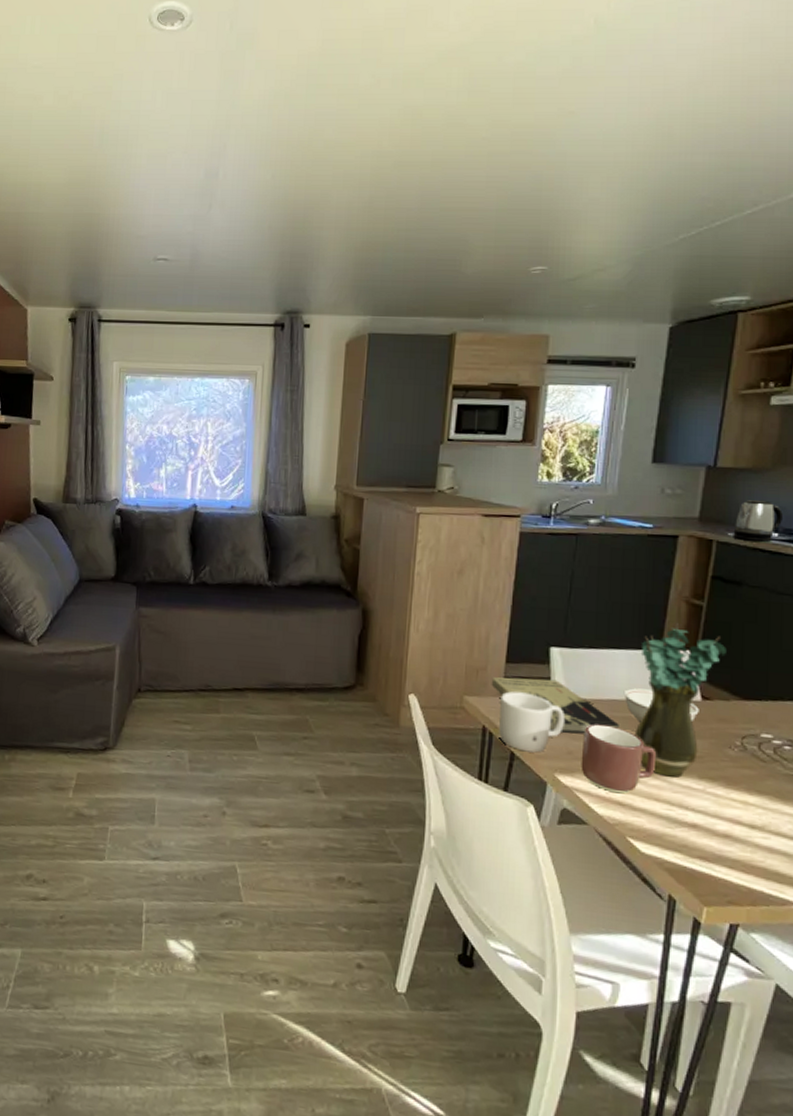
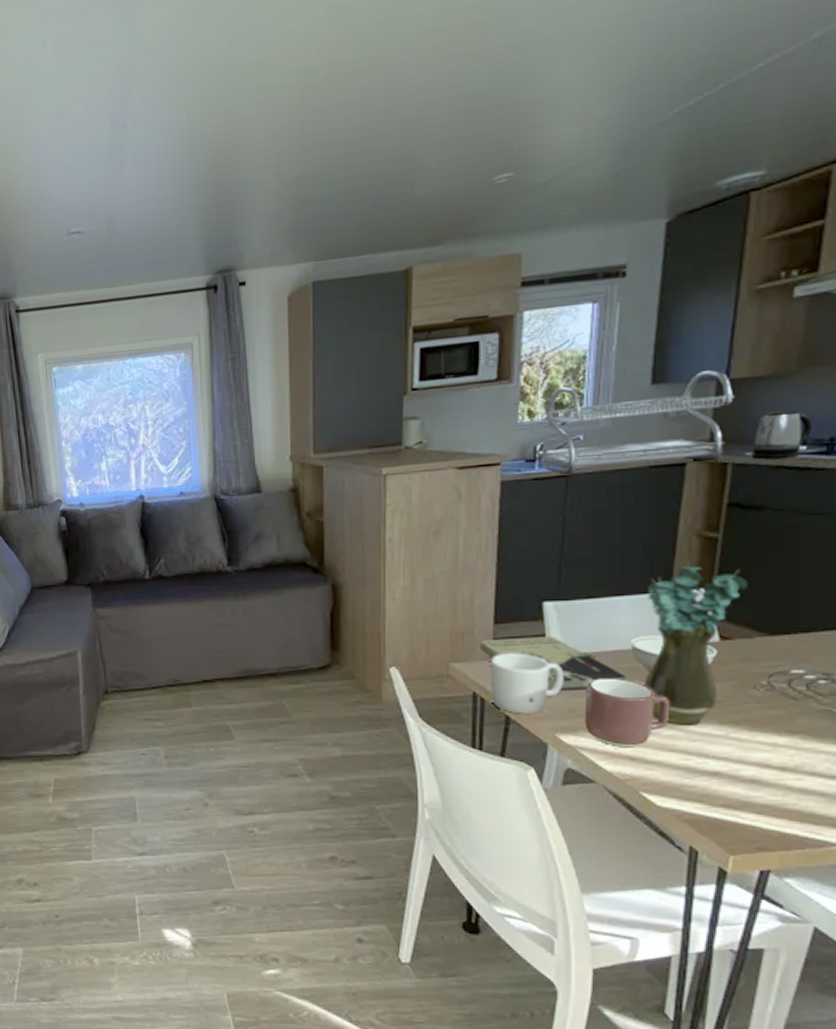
dish rack: none [553,455,720,537] -> present [538,370,734,474]

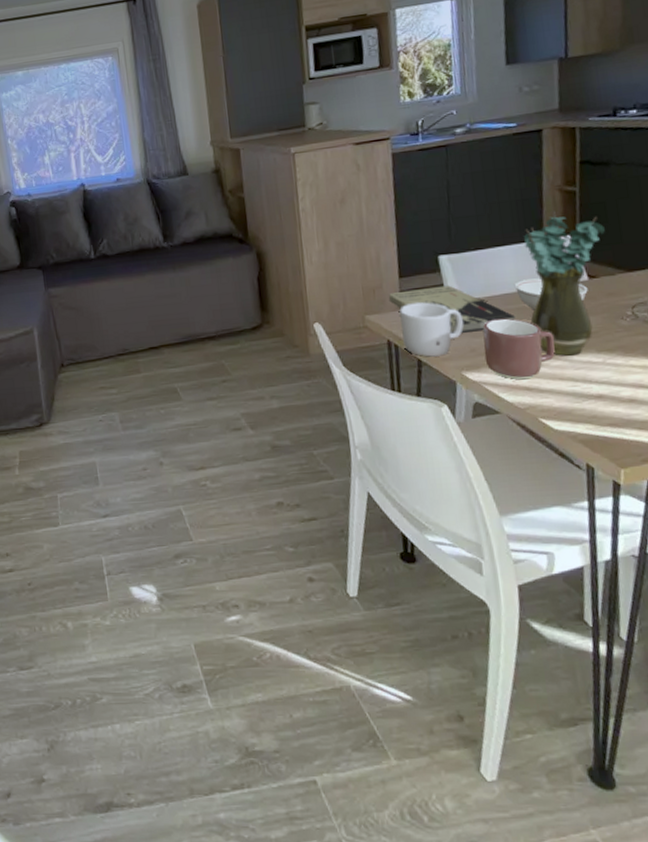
dish rack: present [538,370,734,474] -> none [420,50,574,144]
kettle: present [751,409,811,460] -> none [593,80,639,123]

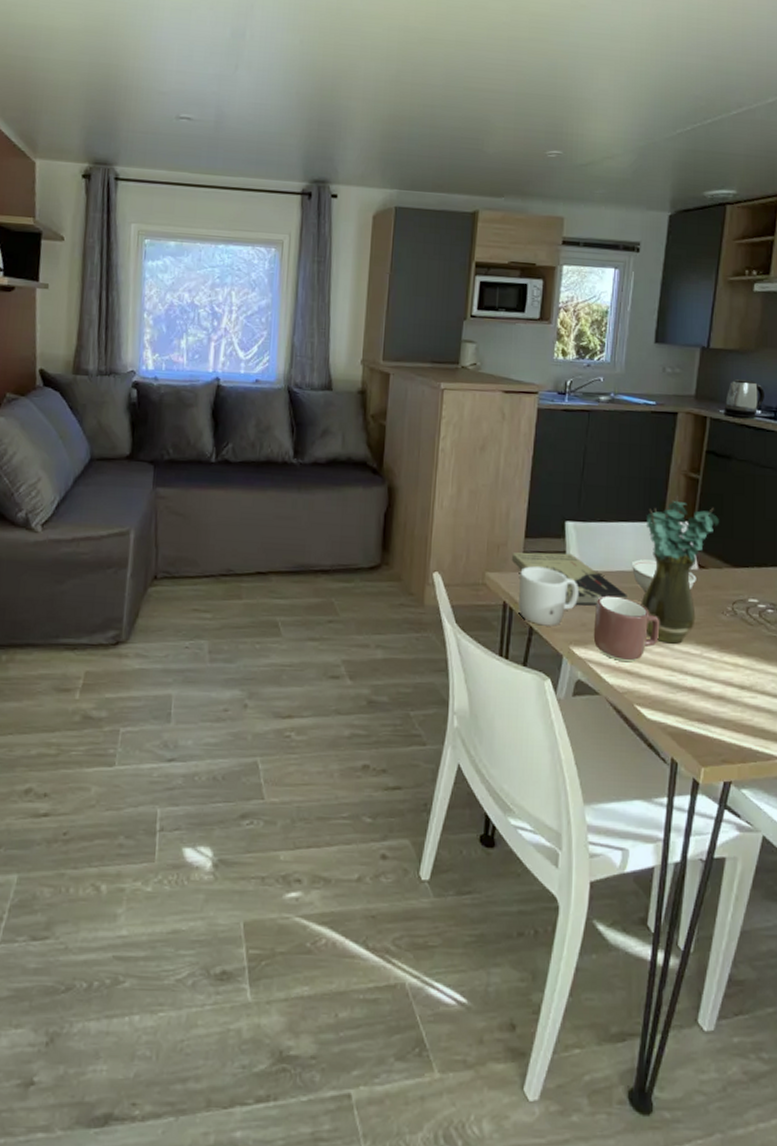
kettle: none [593,80,639,123] -> present [724,378,764,419]

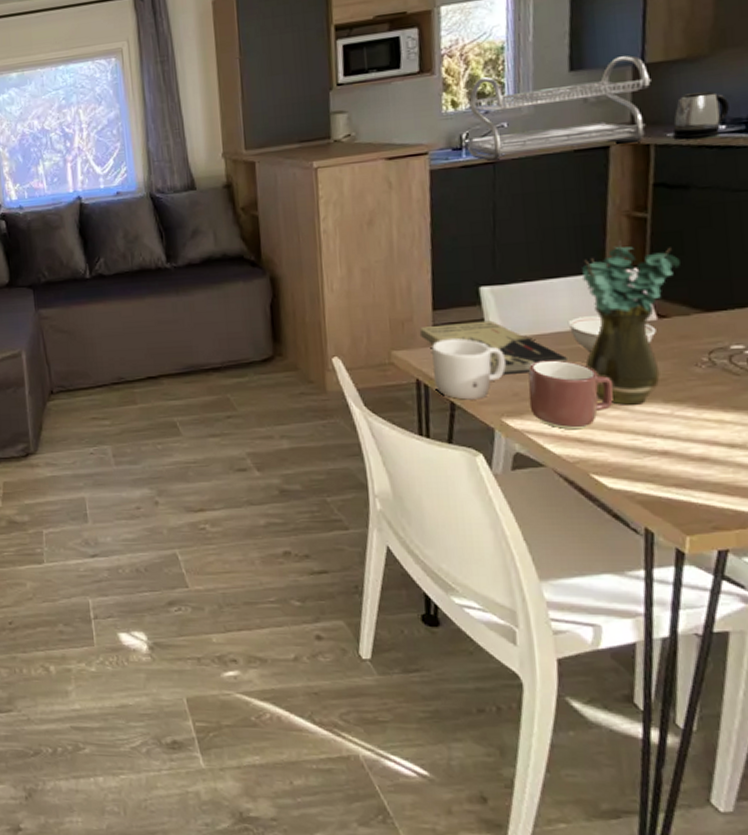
dish rack: none [568,334,713,414] -> present [464,55,651,161]

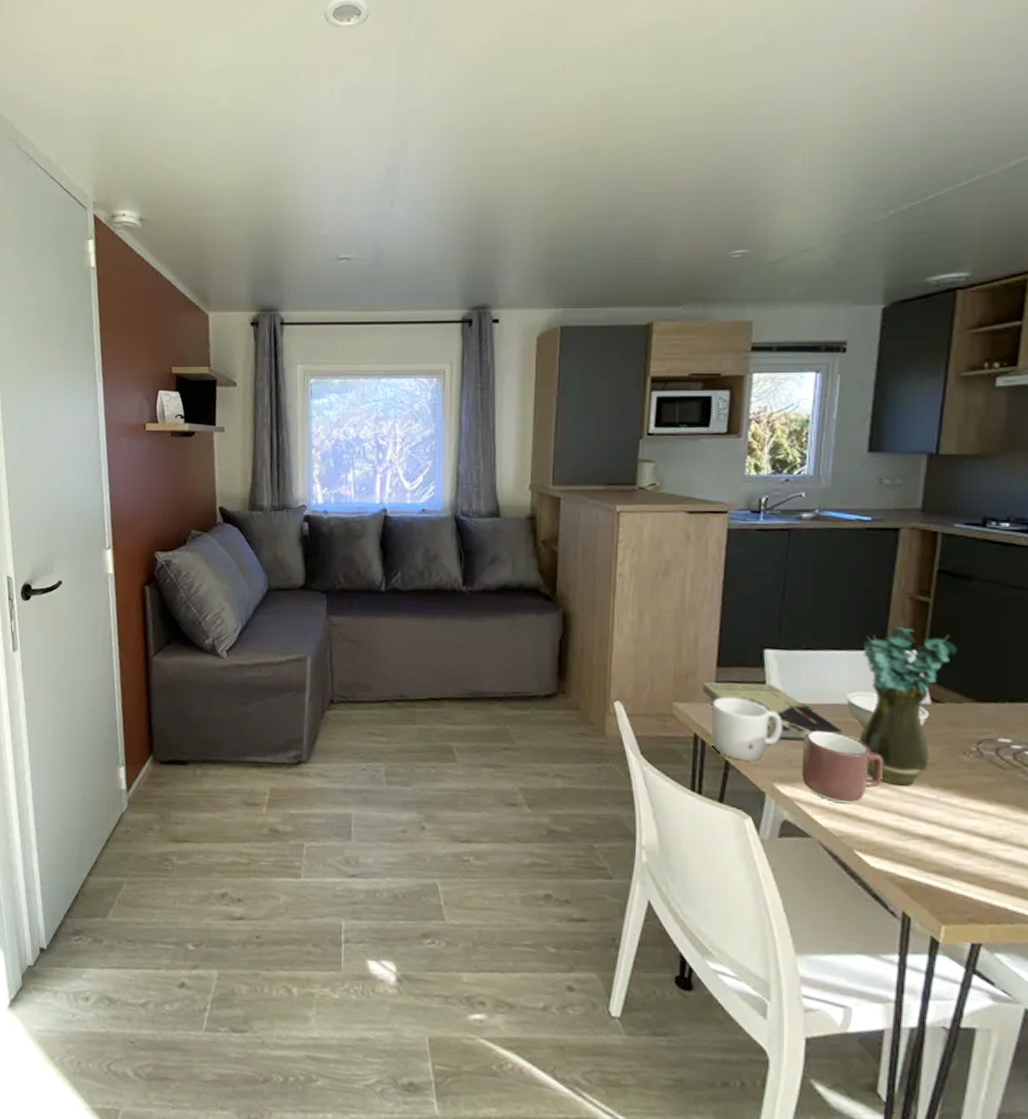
dish rack: present [464,55,651,161] -> none [763,445,944,530]
kettle: present [672,90,729,140] -> none [959,487,1014,534]

